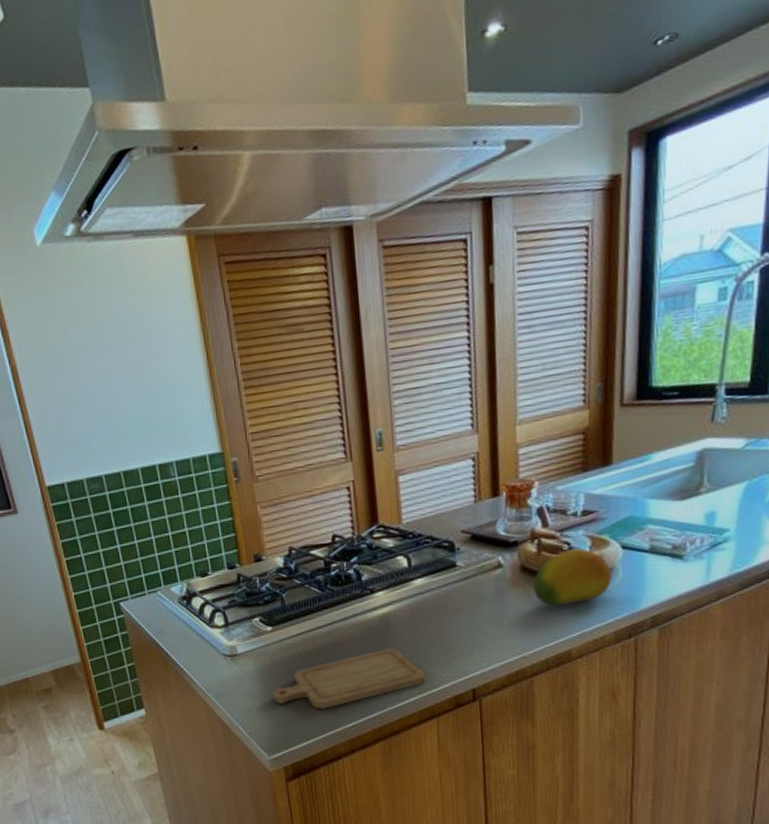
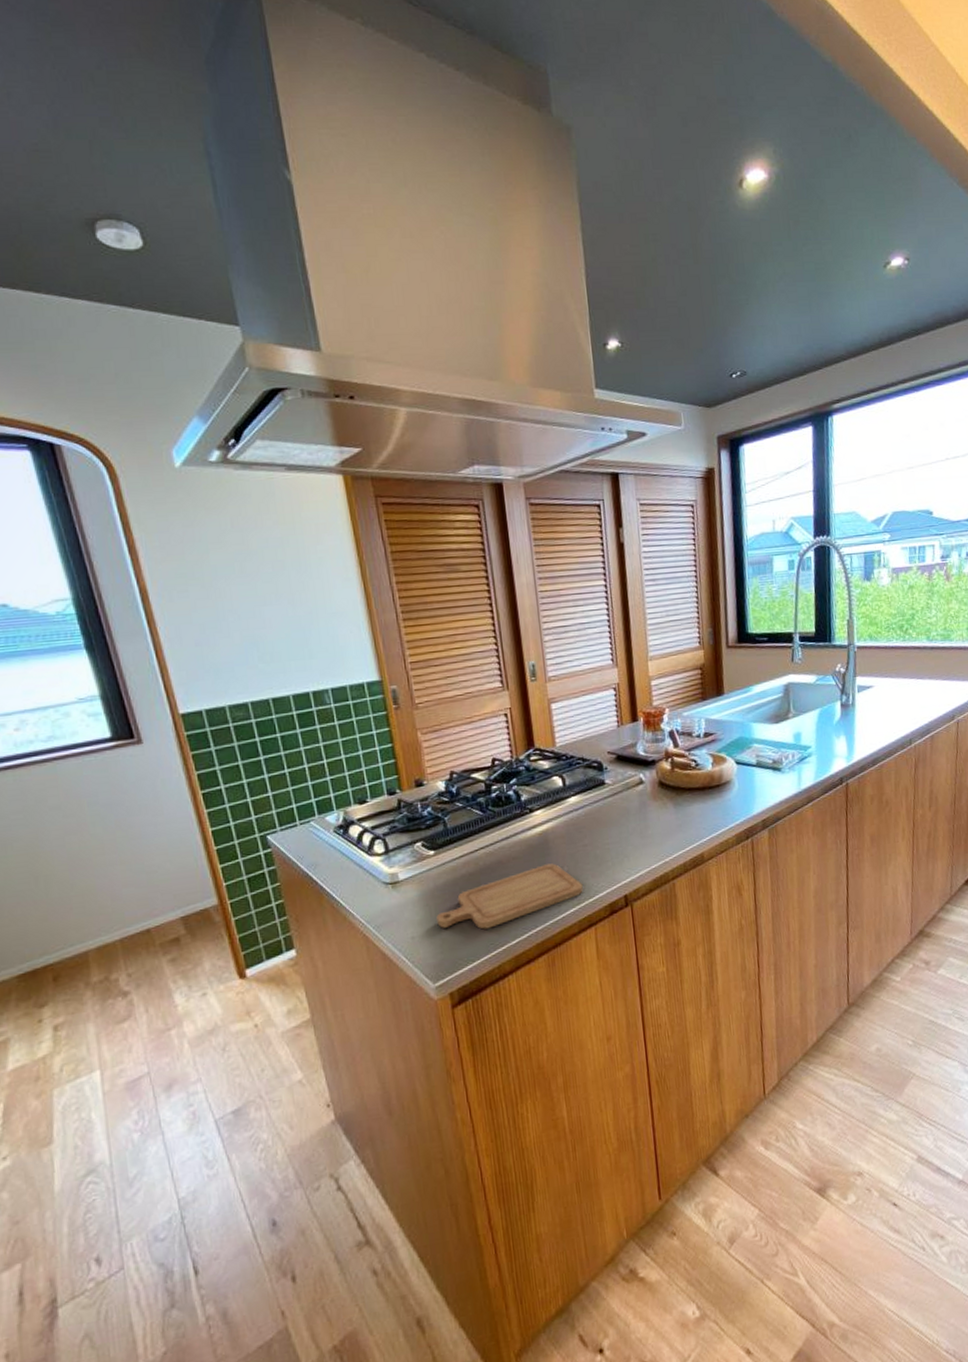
fruit: present [533,548,611,606] -> none [669,765,730,815]

